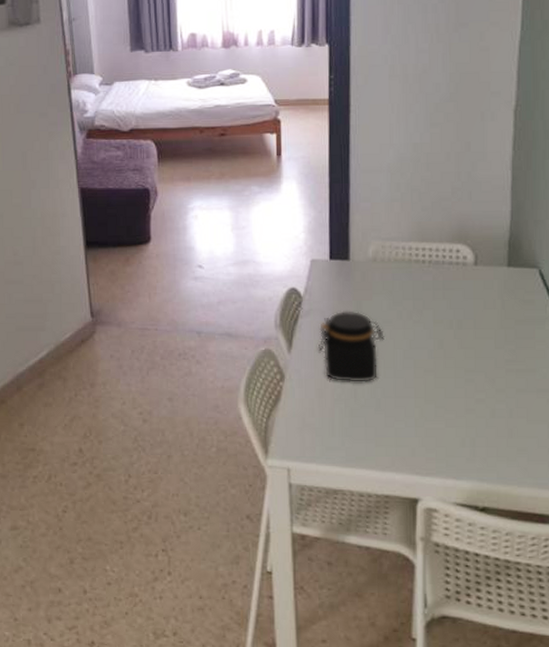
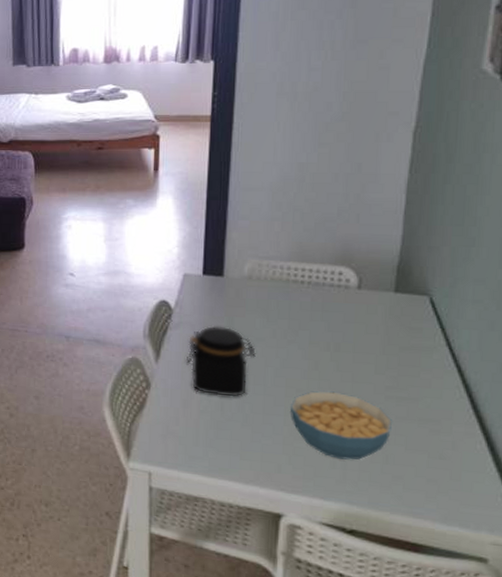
cereal bowl: none [419,369,513,437] -> present [289,391,392,460]

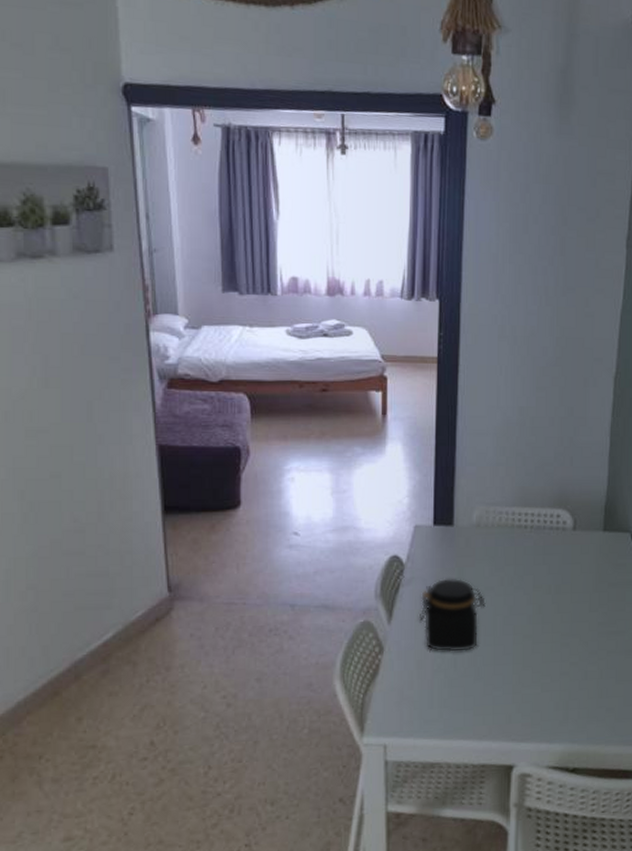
cereal bowl: present [289,391,392,460] -> none [517,633,604,700]

